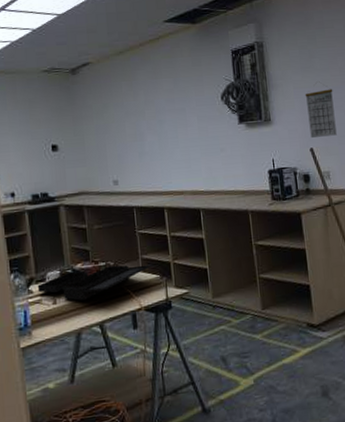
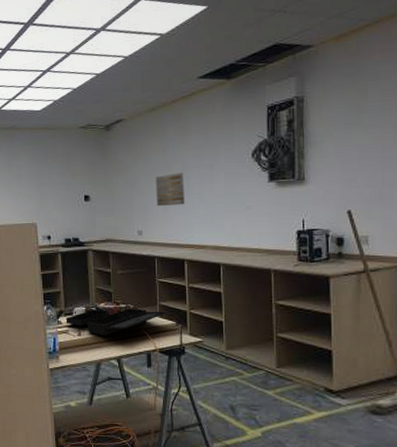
wall art: none [128,116,160,153] -> present [155,172,185,206]
calendar: present [305,81,337,138] -> none [347,139,382,199]

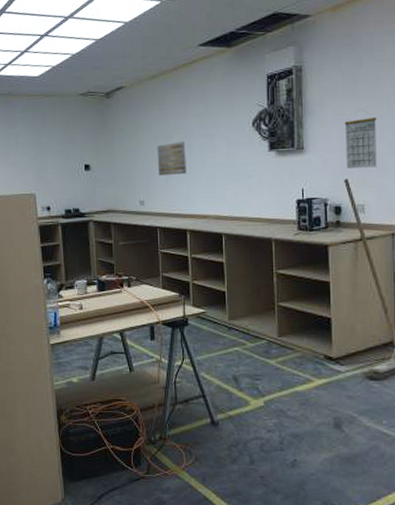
tool box: present [66,308,166,335] -> none [67,280,169,309]
calendar: none [347,139,382,199] -> present [344,109,377,168]

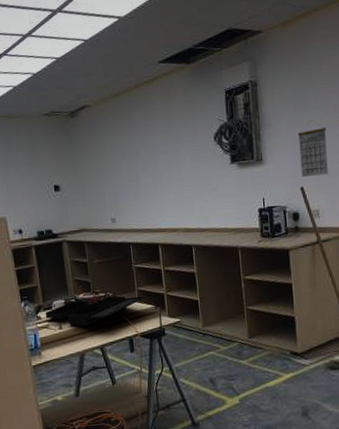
tool box: none [67,280,169,309] -> present [45,296,145,326]
wall art: present [157,141,187,175] -> none [124,157,155,192]

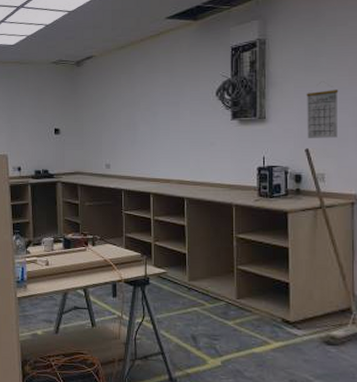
tool box: present [45,296,145,326] -> none [34,239,132,266]

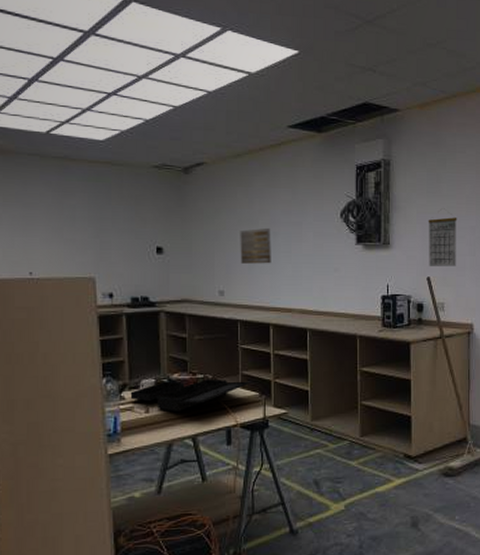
tool box: none [34,239,132,266] -> present [130,379,249,411]
wall art: none [124,108,151,140] -> present [240,227,271,264]

